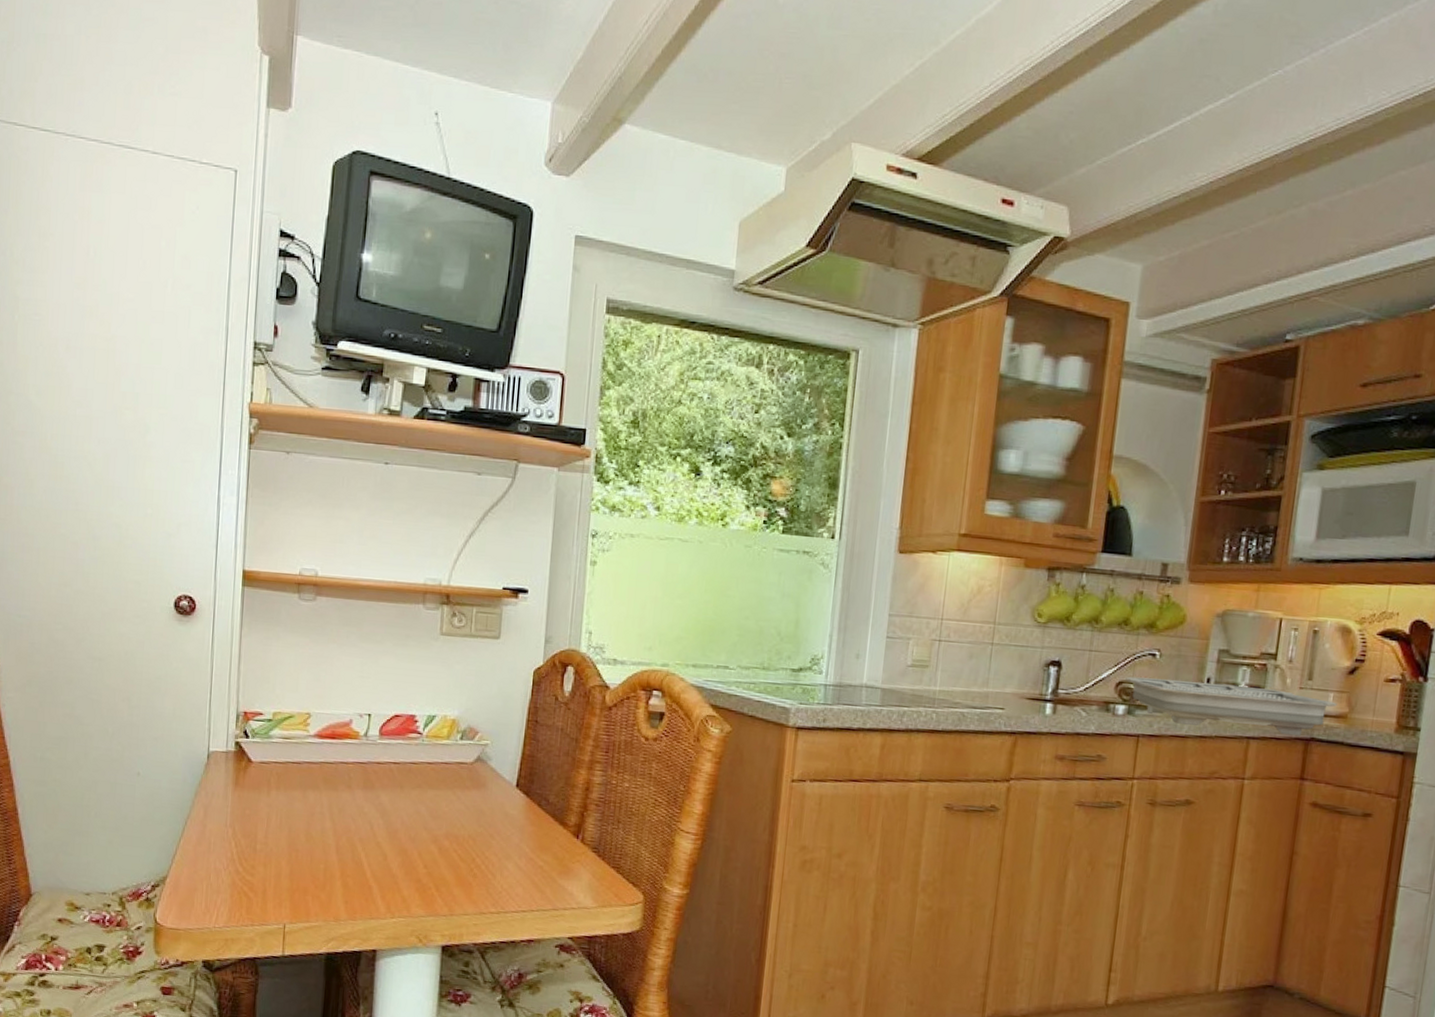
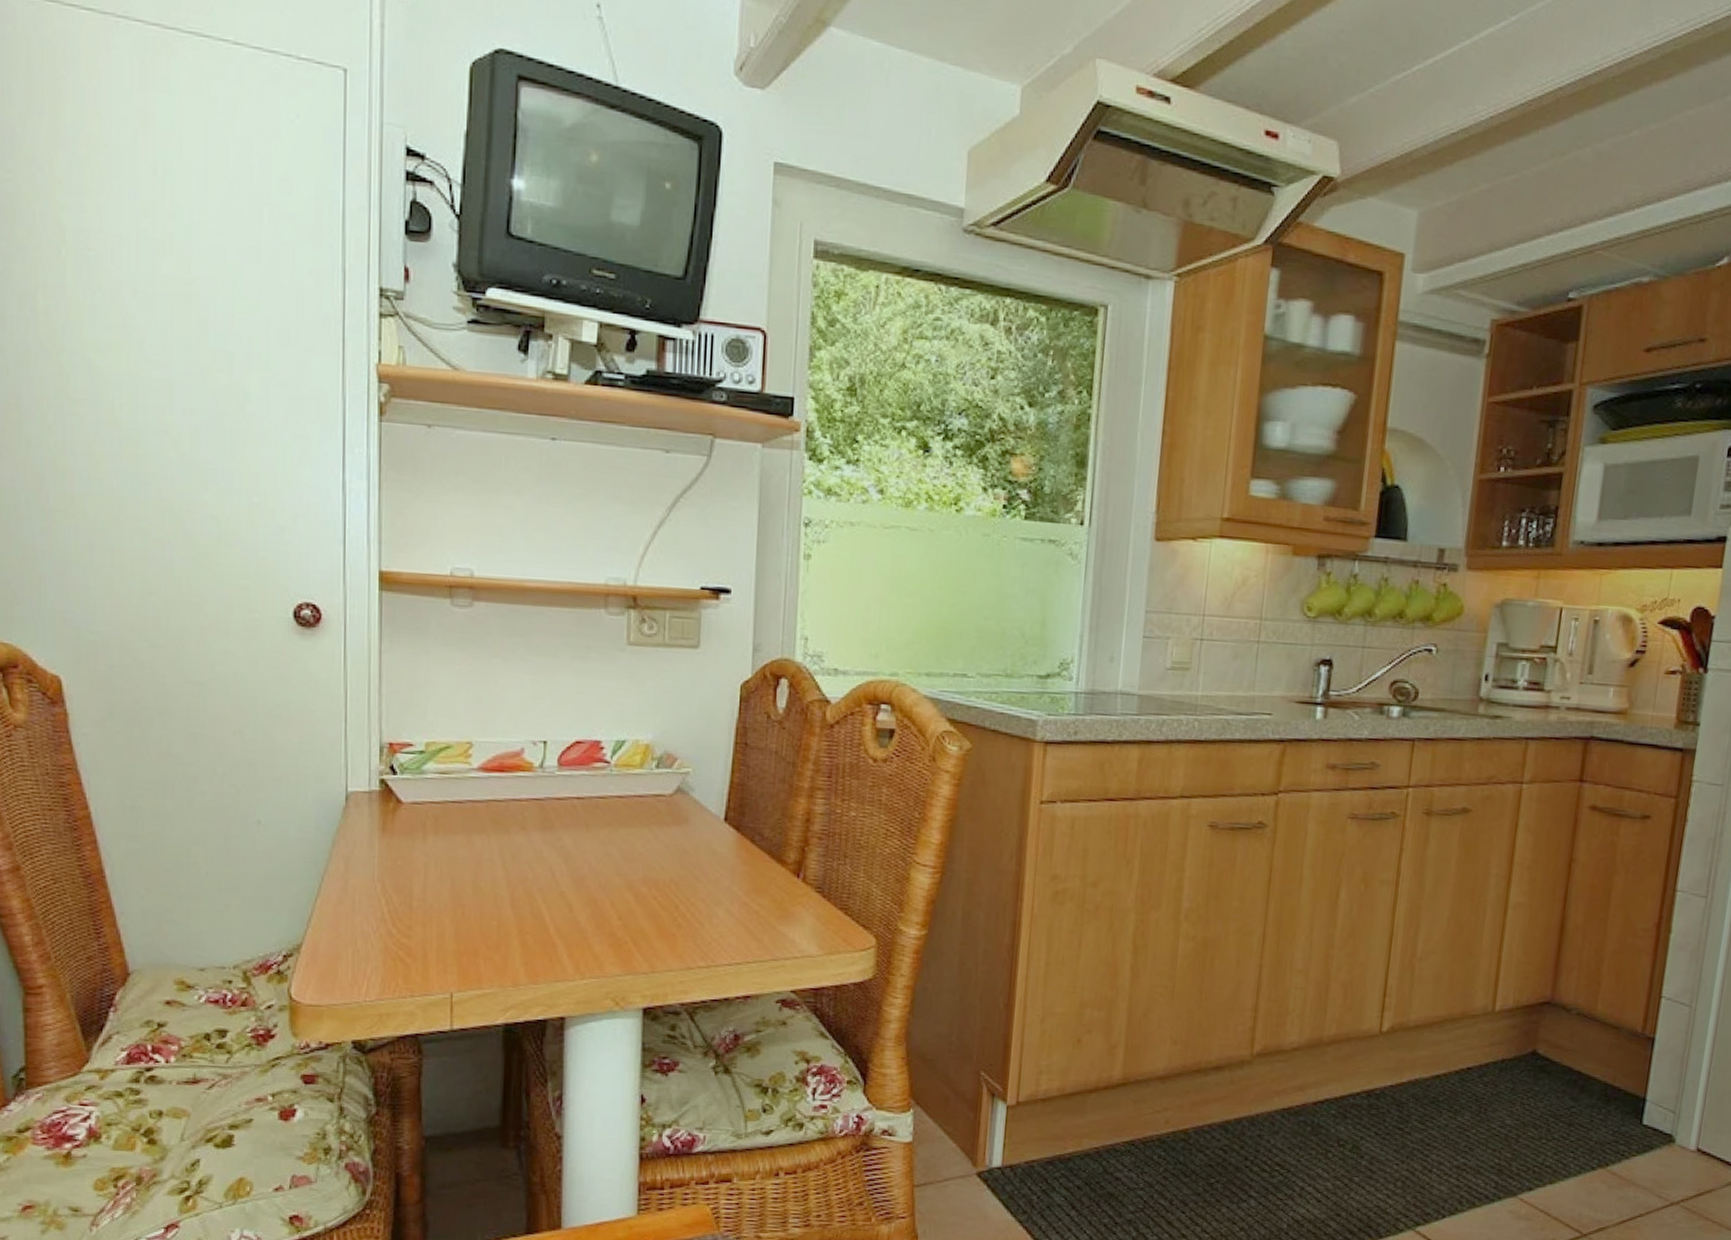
dish rack: present [1125,676,1337,736] -> none [1400,675,1617,735]

